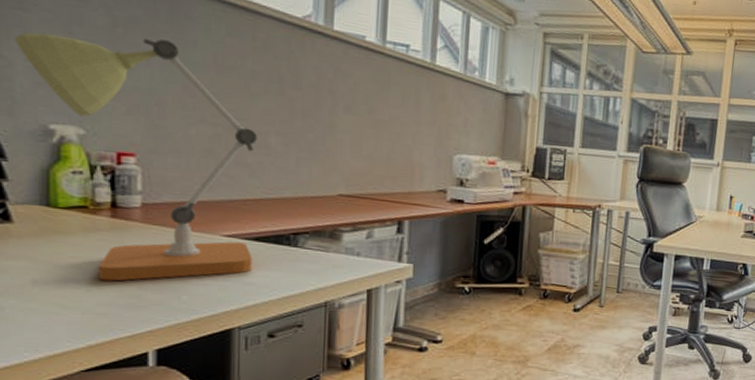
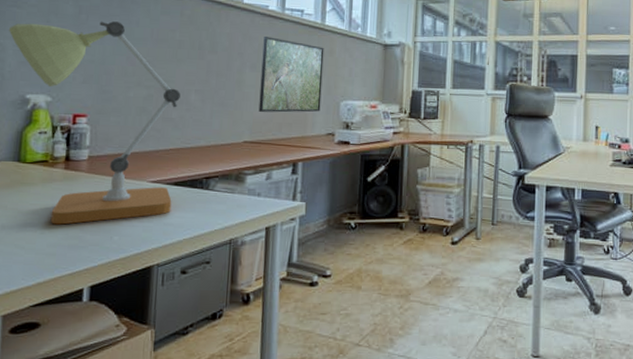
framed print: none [356,72,435,166] -> present [258,35,324,113]

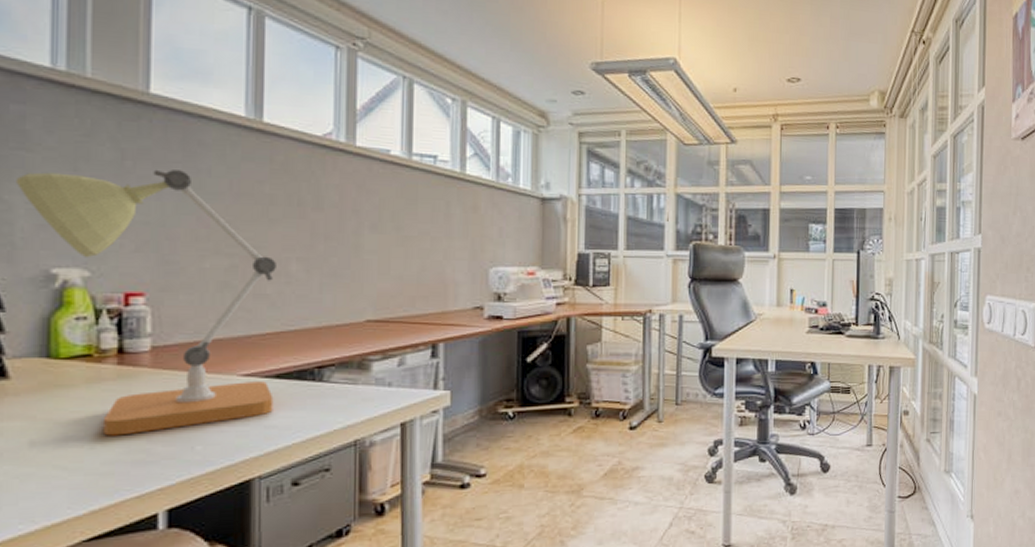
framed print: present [258,35,324,113] -> none [384,188,466,284]

